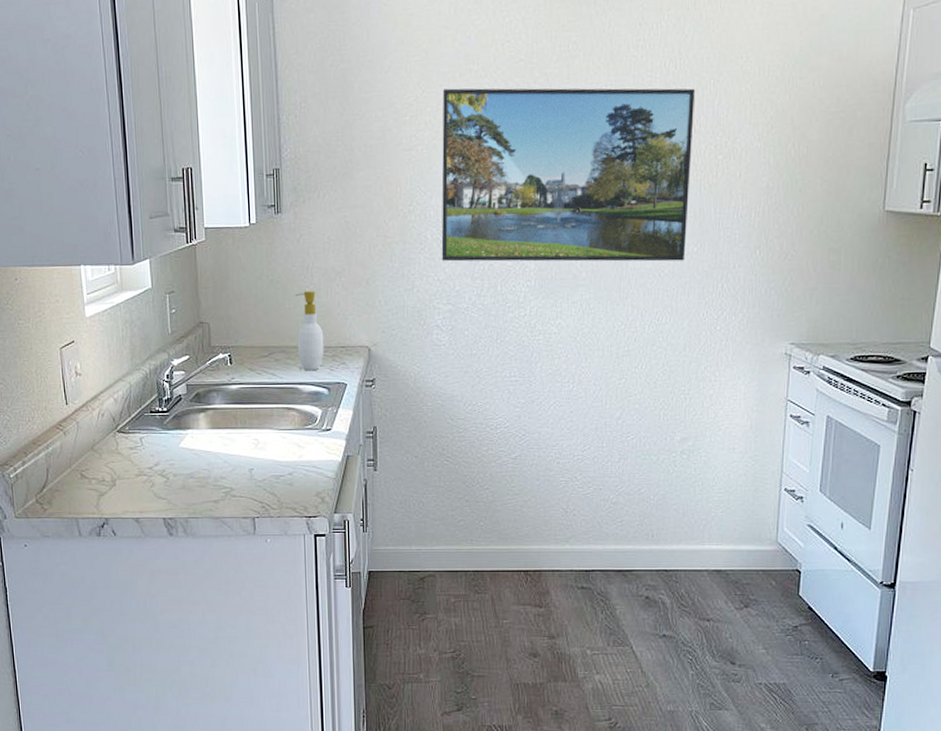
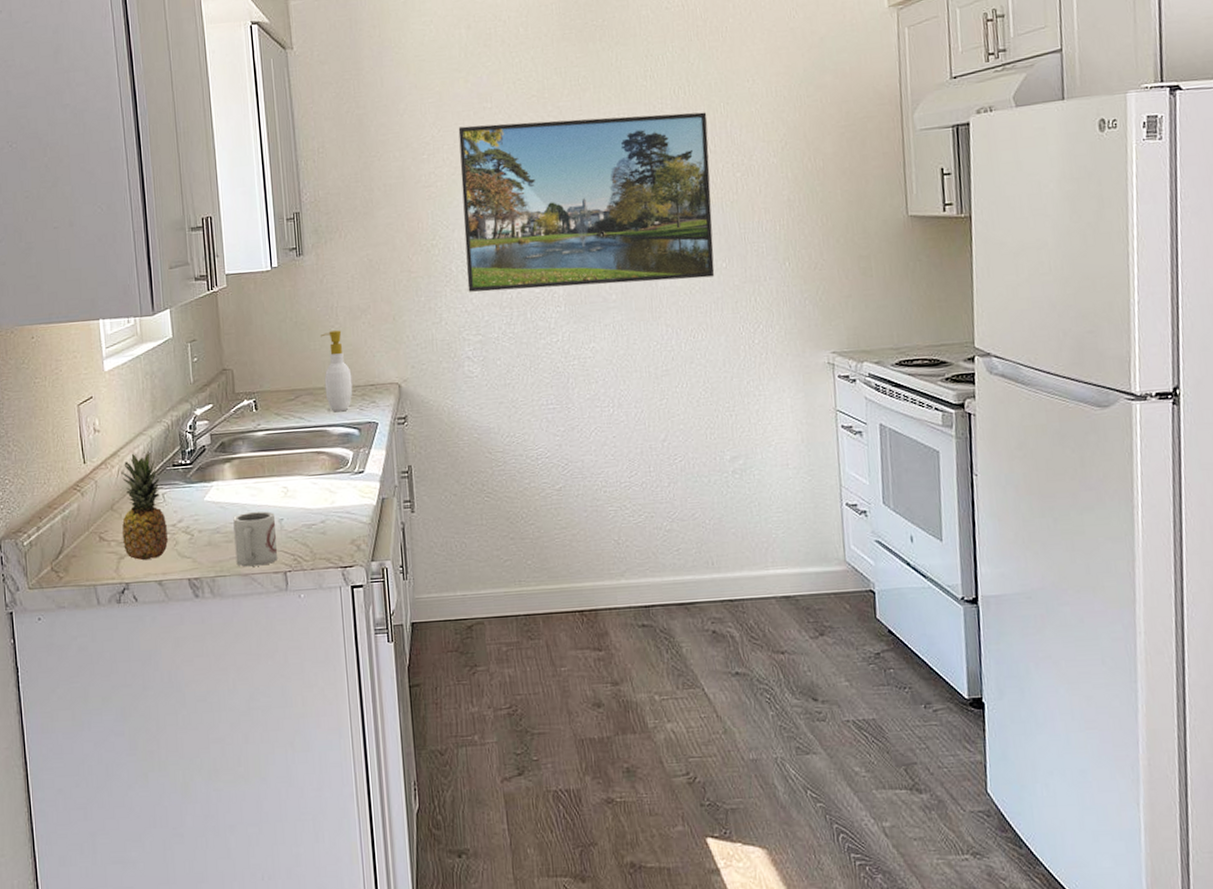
fruit: none [101,397,146,499] -> present [120,451,169,561]
cup: none [206,460,248,511] -> present [233,511,278,567]

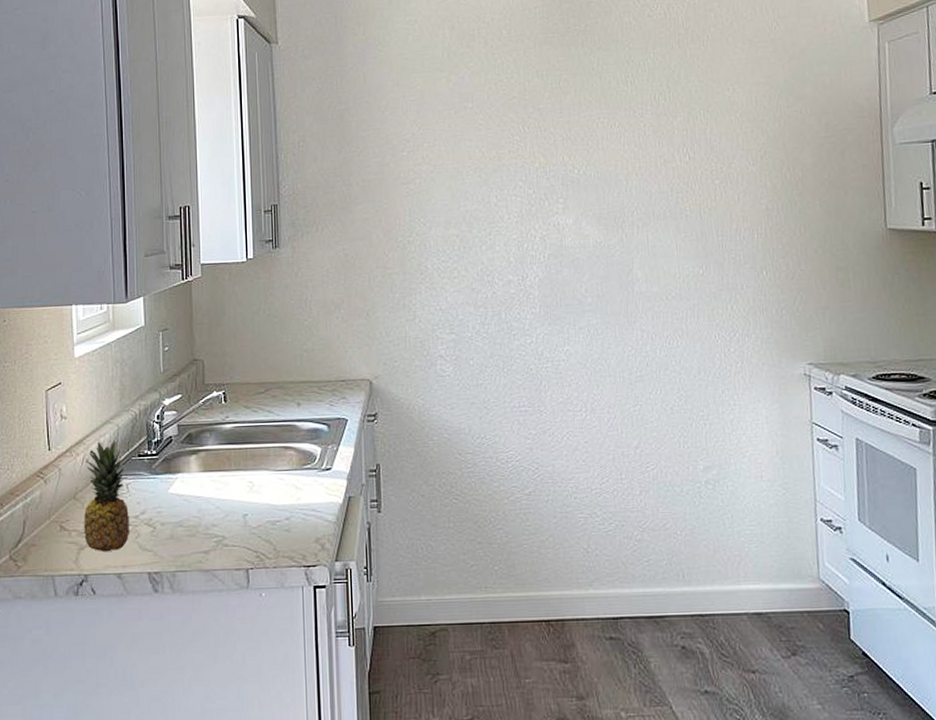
cup: present [233,511,278,567] -> none [197,505,241,562]
soap bottle: present [321,330,353,412] -> none [293,324,324,407]
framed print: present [458,112,715,292] -> none [438,119,692,291]

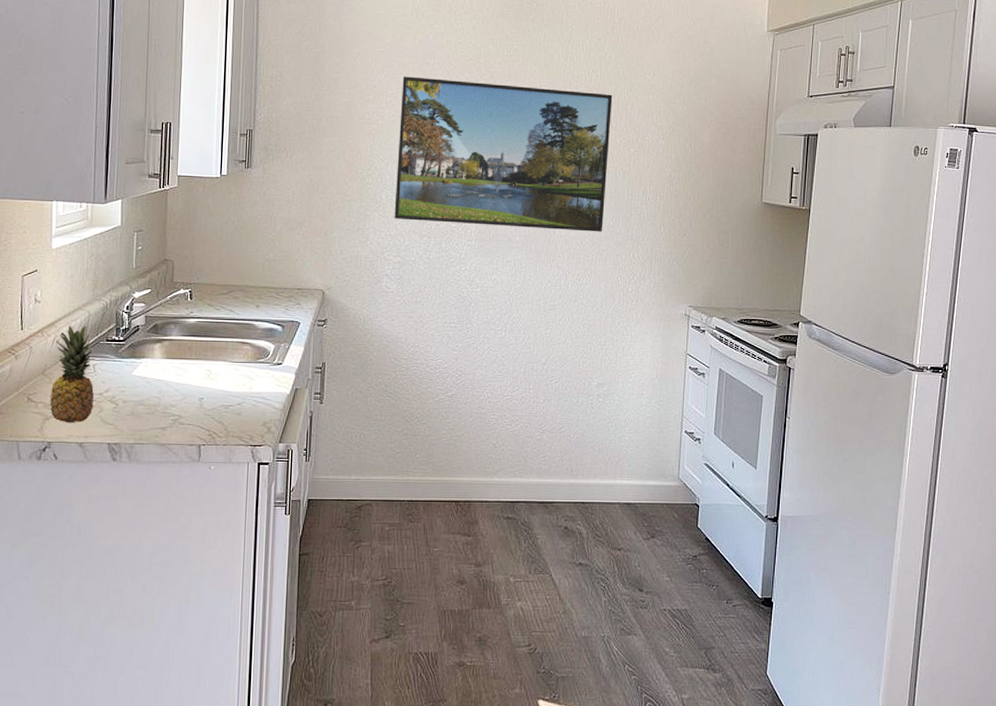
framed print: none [438,119,692,291] -> present [394,76,613,232]

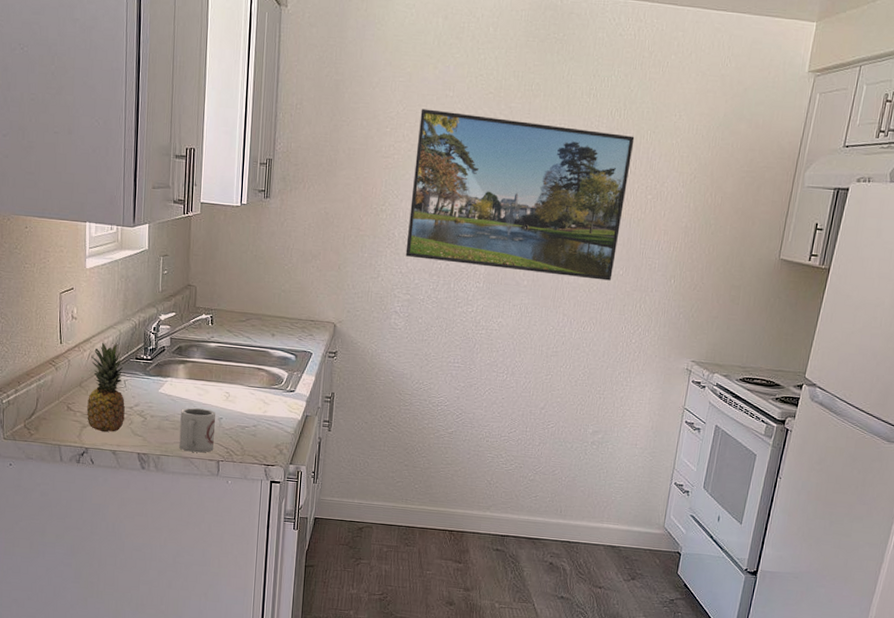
cup: none [155,389,197,438] -> present [179,408,216,453]

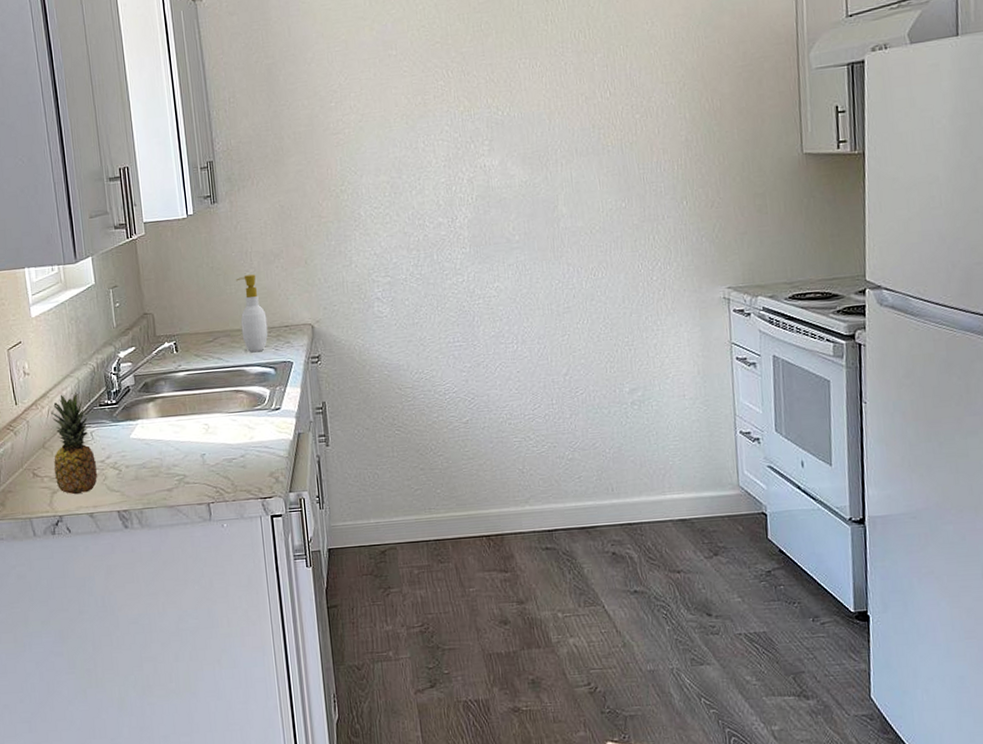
cup: present [179,408,216,453] -> none [158,447,202,499]
soap bottle: none [272,268,297,339] -> present [236,274,269,353]
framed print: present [405,108,635,281] -> none [364,55,615,236]

